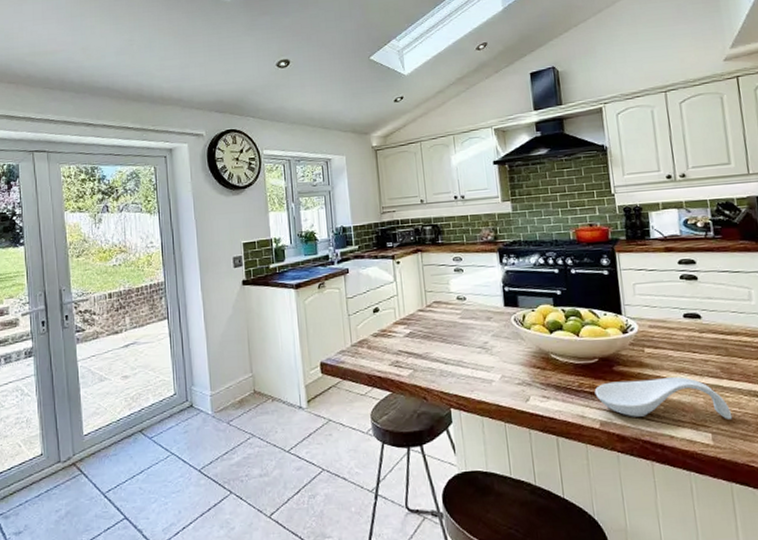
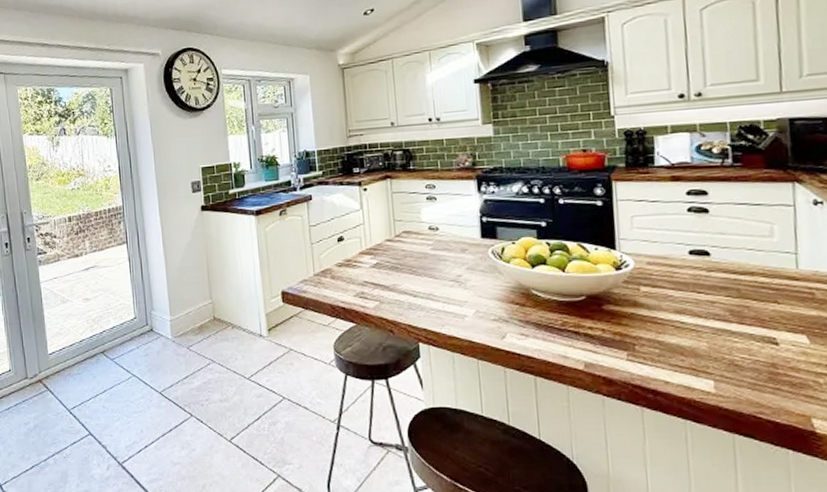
spoon rest: present [594,377,733,419] -> none [580,319,740,366]

